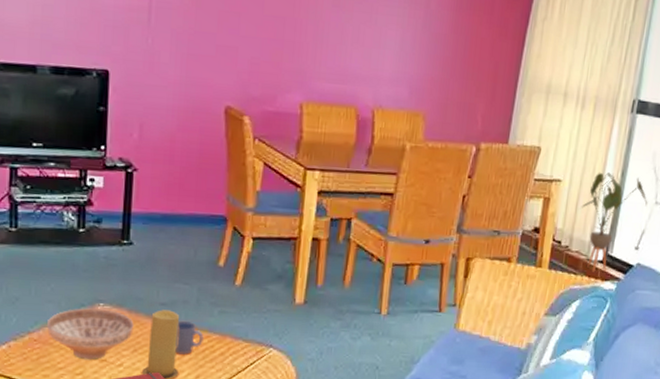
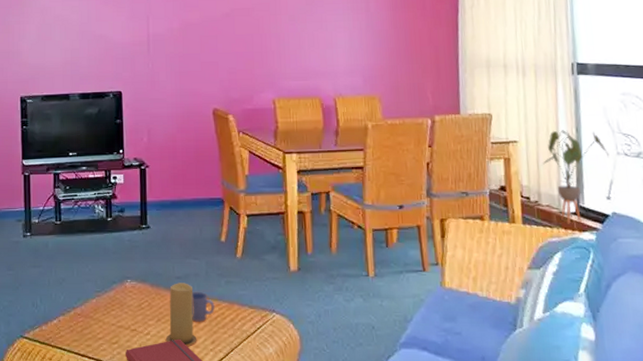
decorative bowl: present [47,308,134,360] -> none [88,285,156,329]

